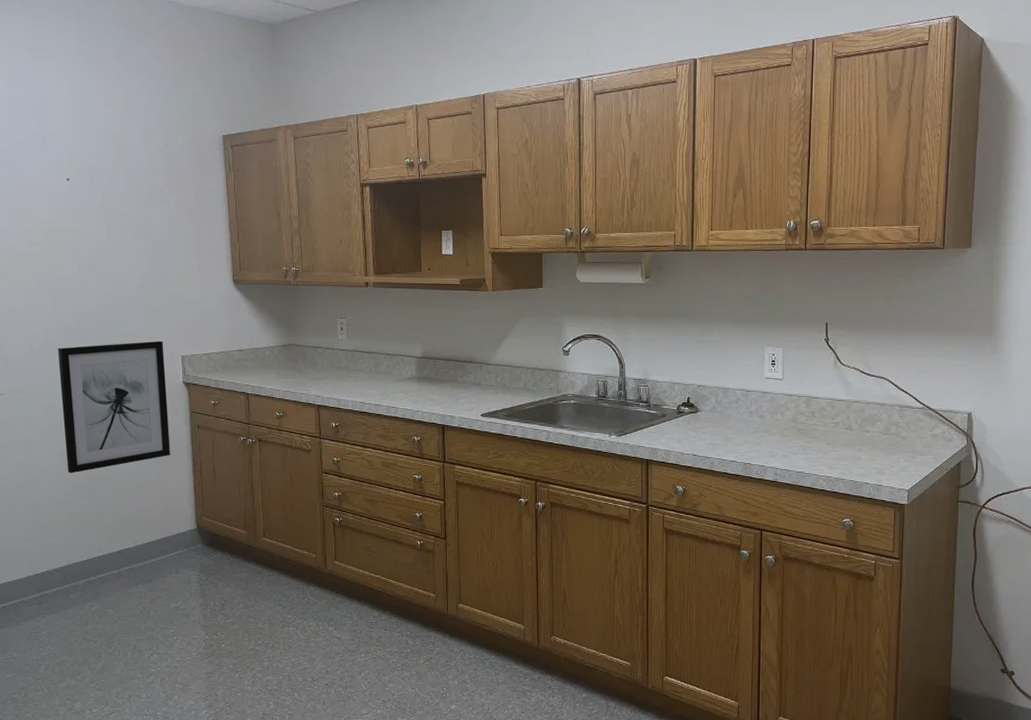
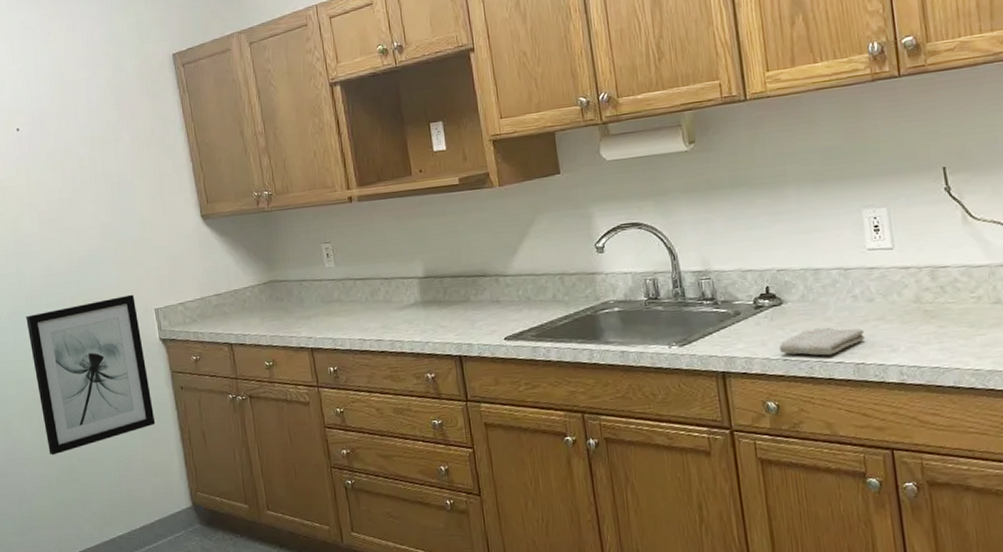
washcloth: none [690,433,754,455] -> present [778,327,866,356]

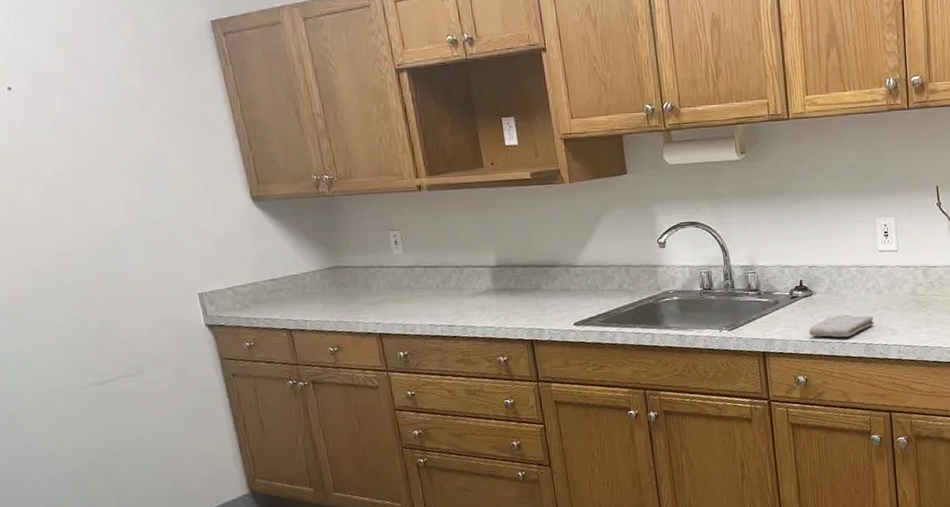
wall art: present [26,294,156,456] -> none [32,277,204,450]

